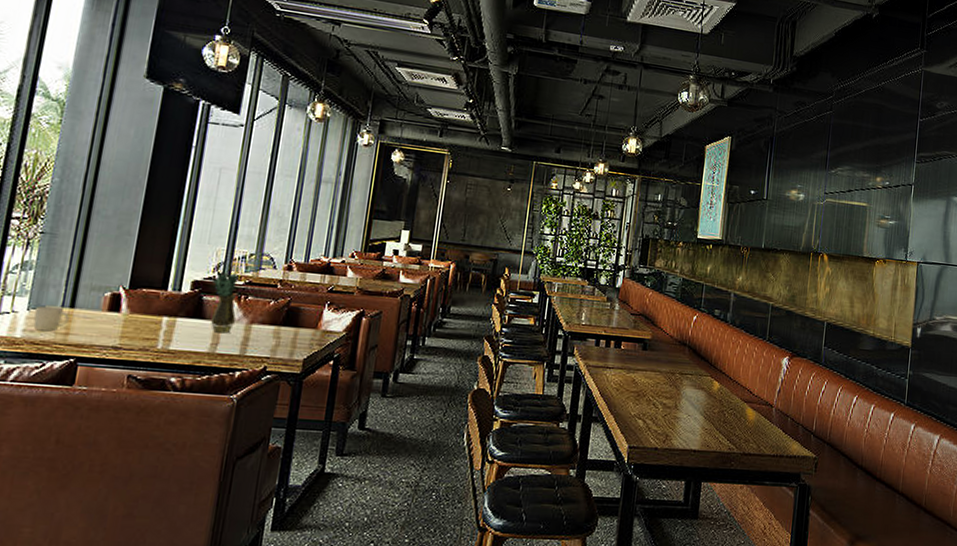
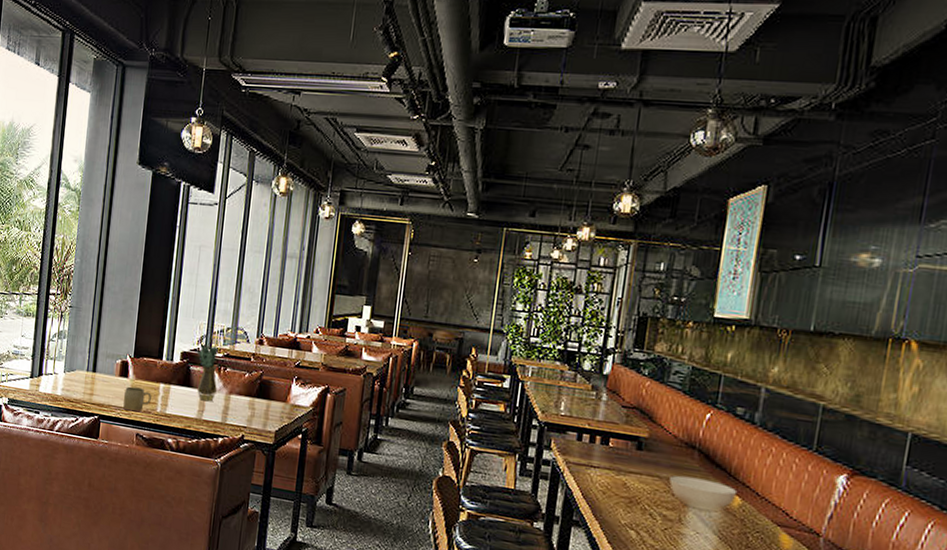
mug: present [33,305,69,332] -> none [68,369,92,392]
mug: none [111,322,151,351] -> present [123,386,151,412]
bowl: none [667,368,717,397] -> present [669,475,738,512]

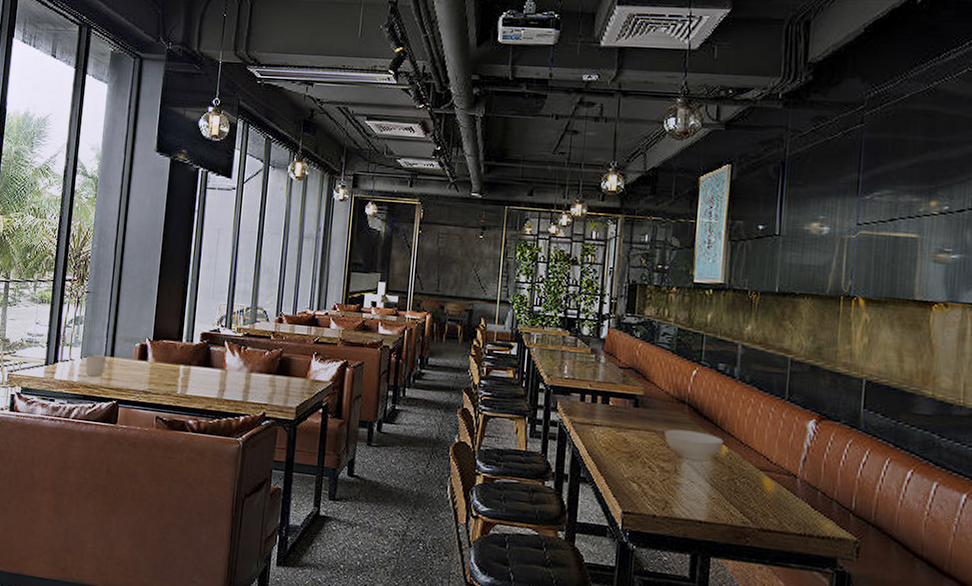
mug: none [68,369,92,392] -> present [85,354,110,377]
mug: present [123,386,151,412] -> none [142,369,171,395]
vase: present [197,341,218,402] -> none [218,322,239,381]

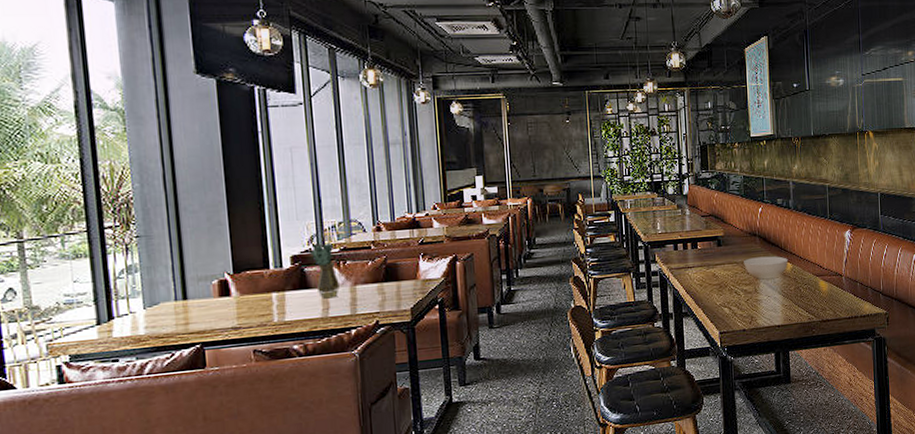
mug: present [85,354,110,377] -> none [152,301,185,326]
vase: none [218,322,239,381] -> present [310,241,341,299]

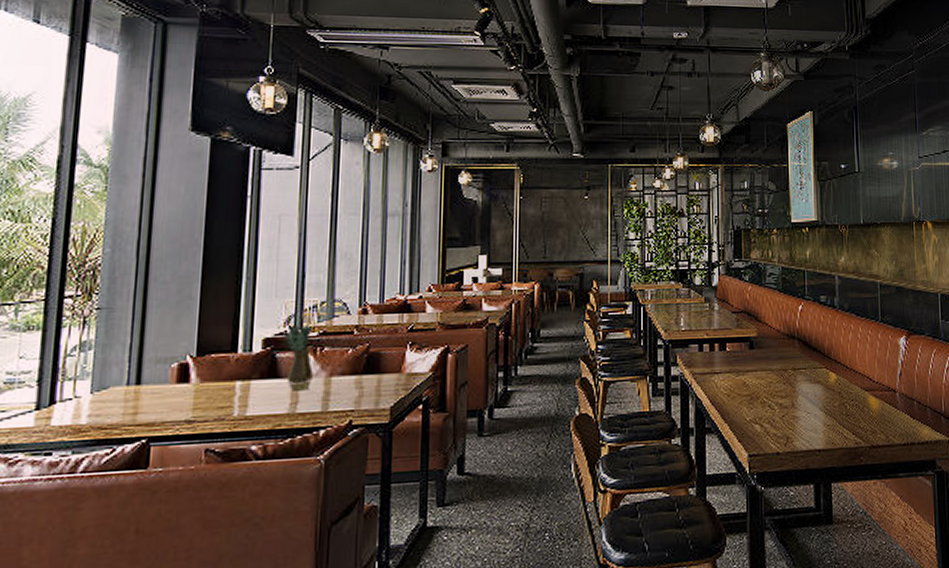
bowl: present [744,256,789,280] -> none [780,363,832,392]

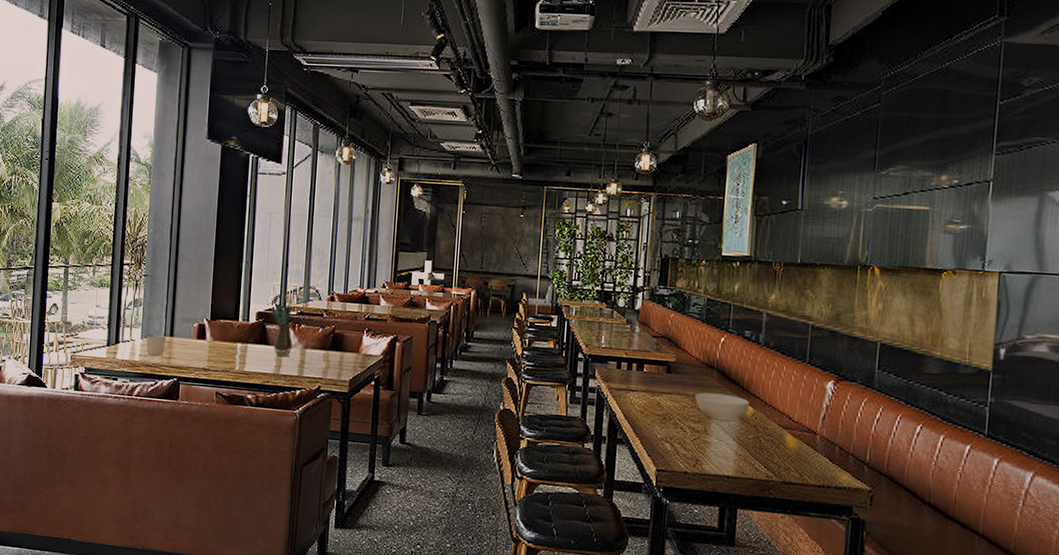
mug: none [99,385,136,414] -> present [146,335,170,356]
bowl: none [780,363,832,392] -> present [695,392,750,422]

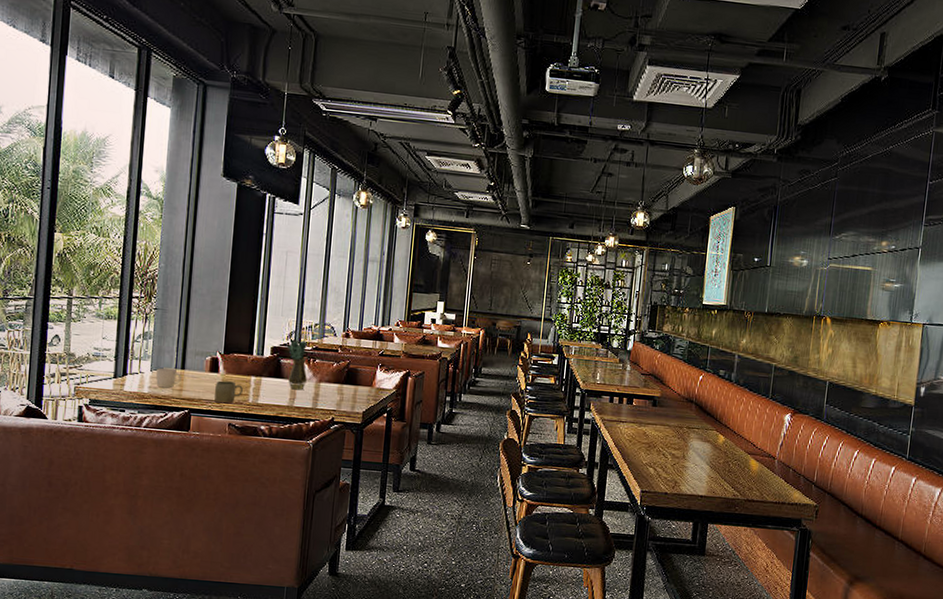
mug: none [201,348,229,372] -> present [214,380,243,404]
bowl: present [695,392,750,422] -> none [676,423,722,449]

